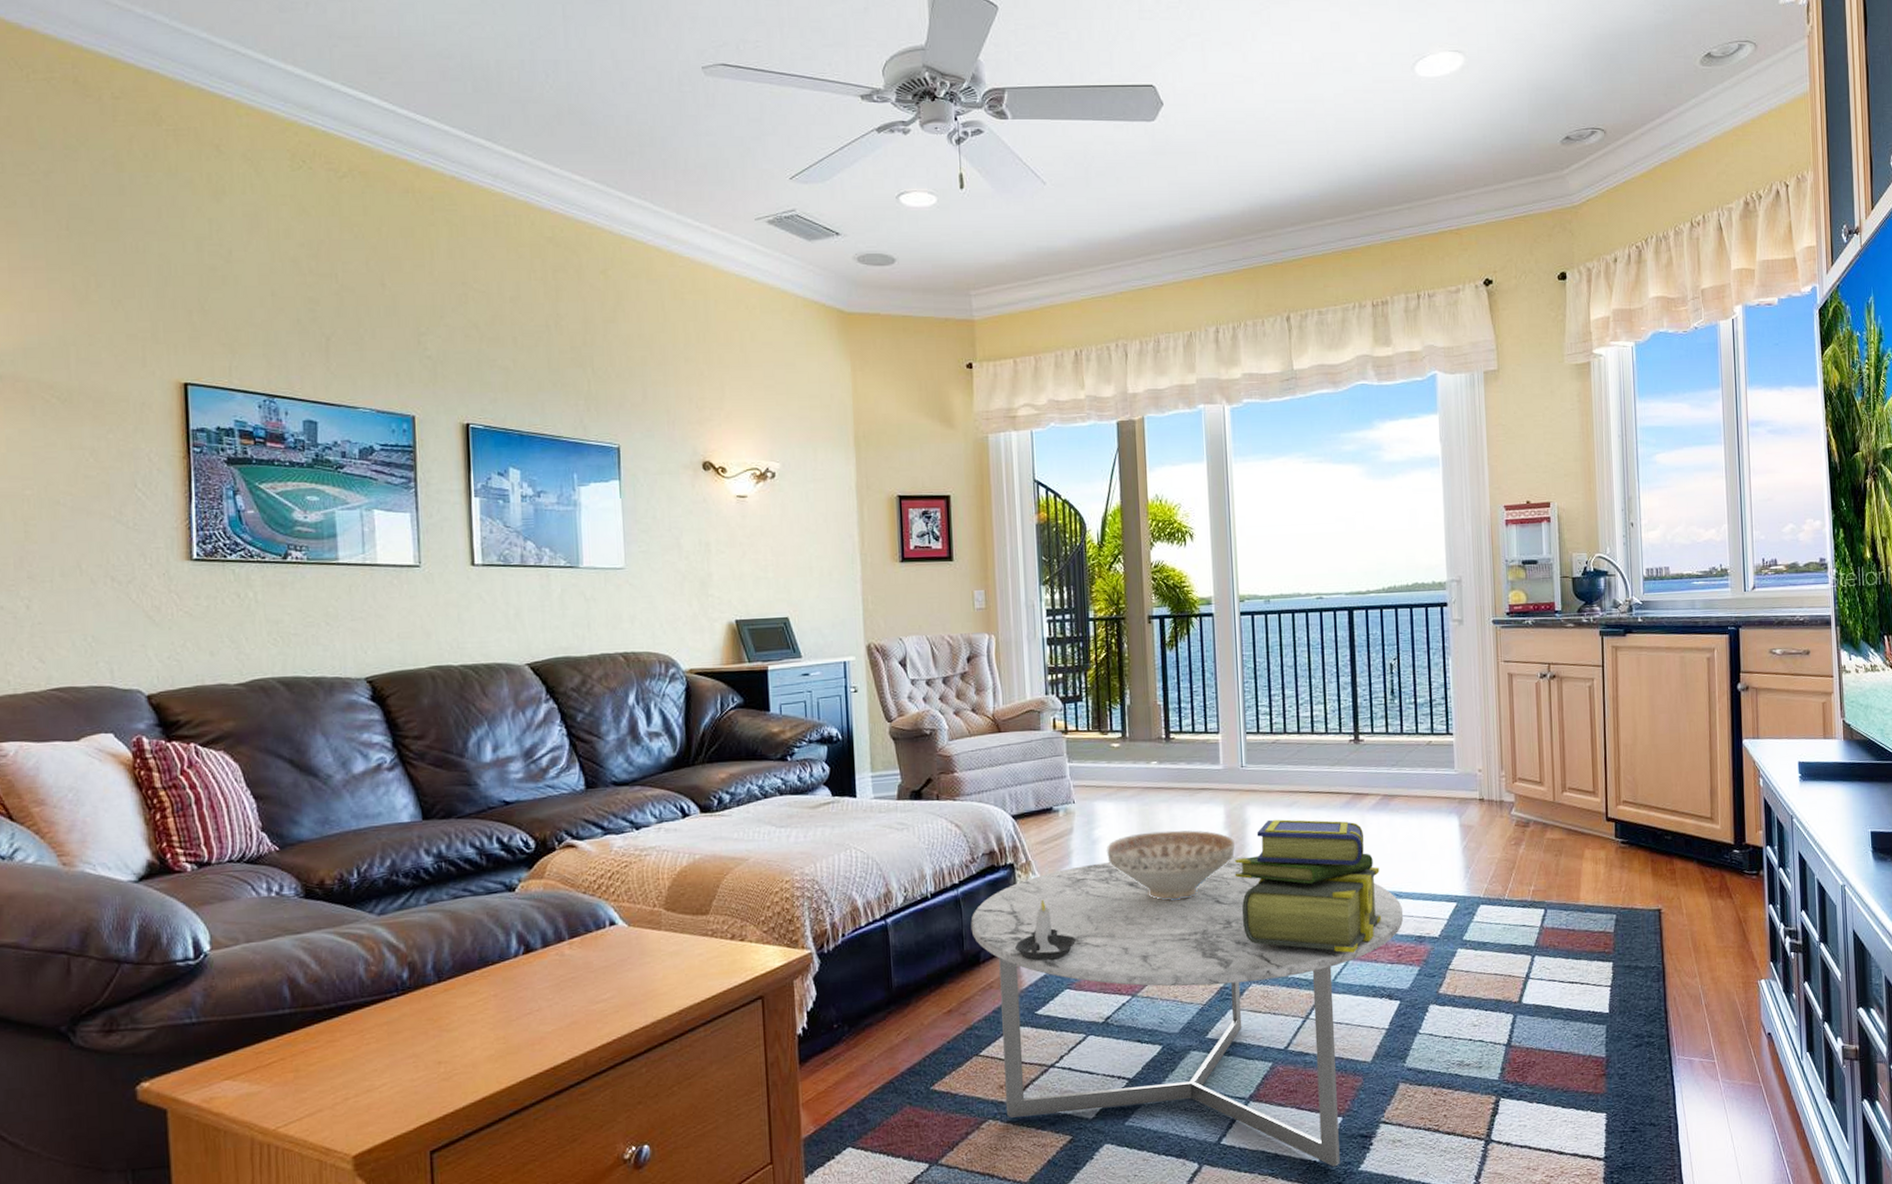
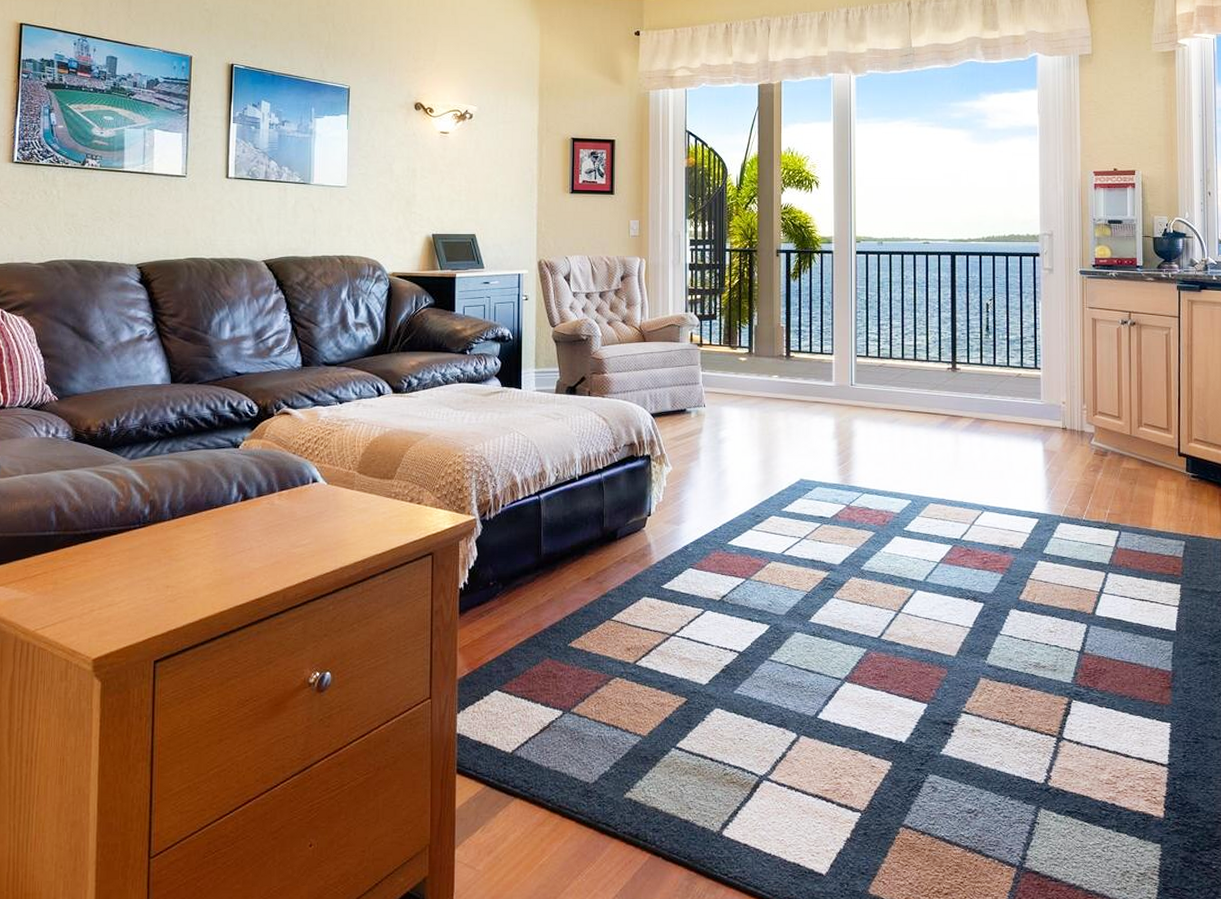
coffee table: present [970,856,1404,1167] -> none [611,460,990,749]
candle: present [1015,899,1076,960] -> none [648,488,699,541]
decorative bowl: present [1106,830,1235,901] -> none [730,436,842,497]
stack of books: present [1235,819,1382,953] -> none [841,433,970,556]

